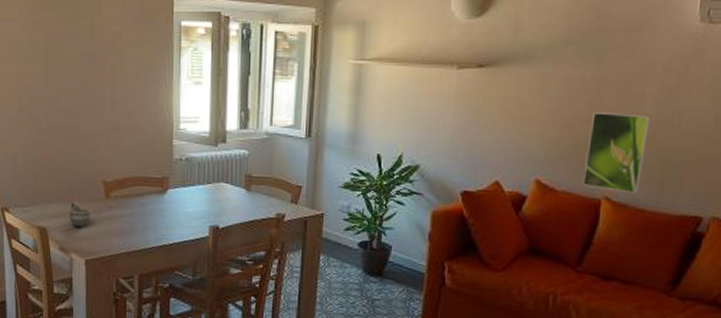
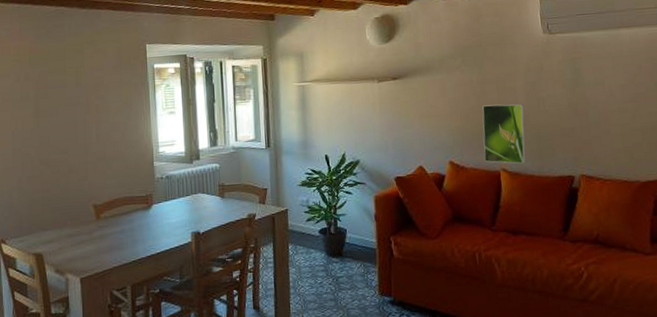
cup: present [68,201,91,228] -> none [62,225,84,250]

